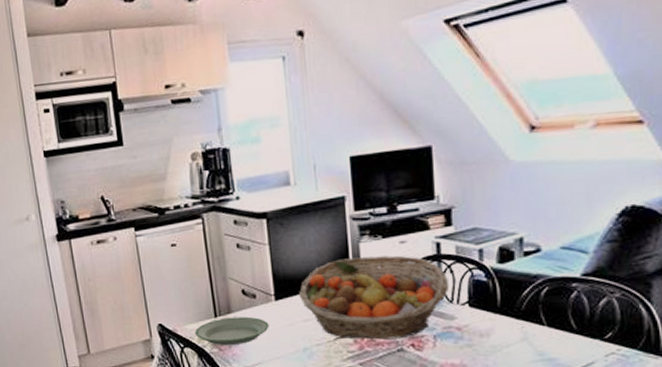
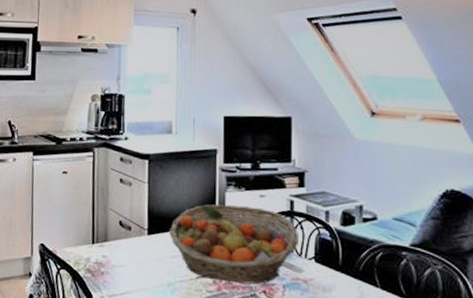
plate: present [194,316,269,346] -> none [72,245,140,273]

